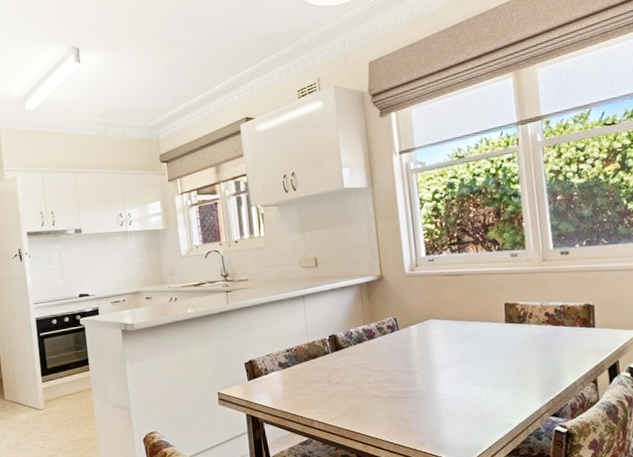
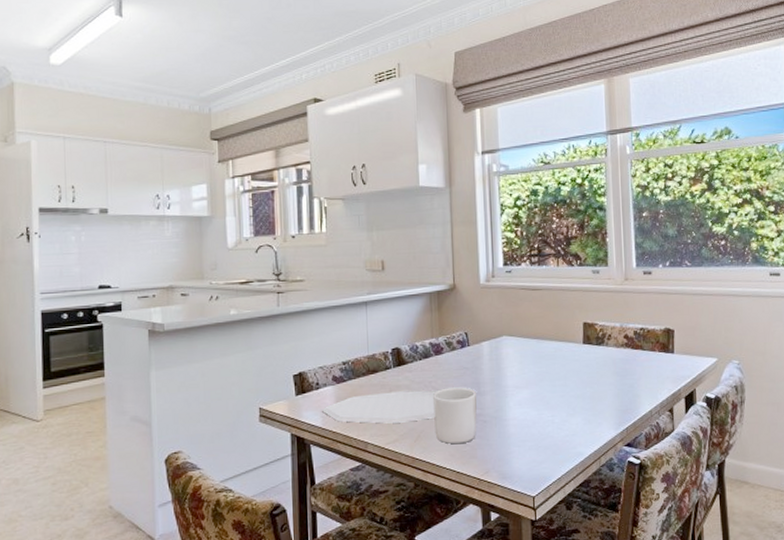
placemat: none [271,372,372,403] -> present [322,390,436,424]
mug: none [367,367,411,419] -> present [432,387,477,445]

